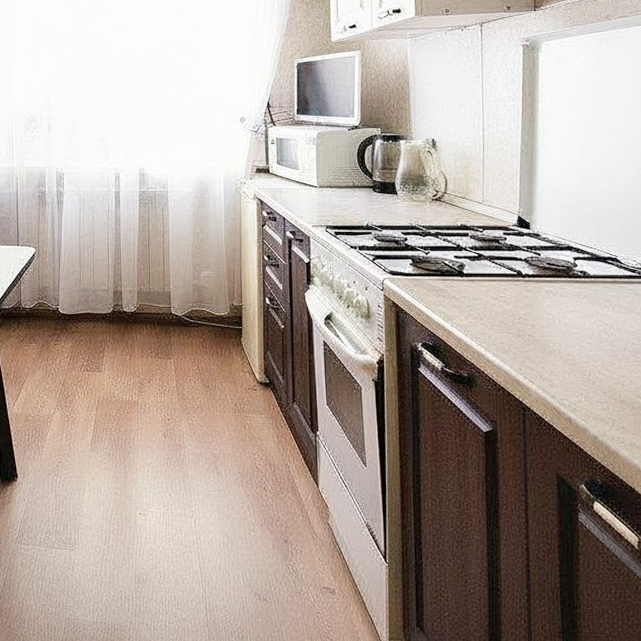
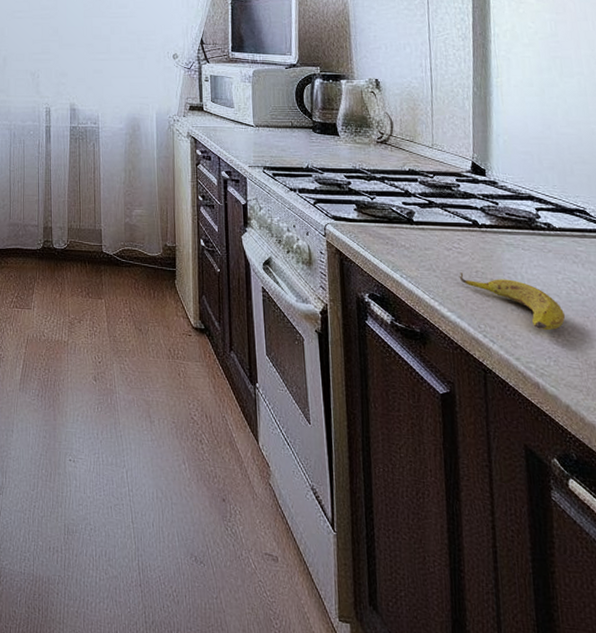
banana: none [503,319,596,370] -> present [459,271,566,331]

